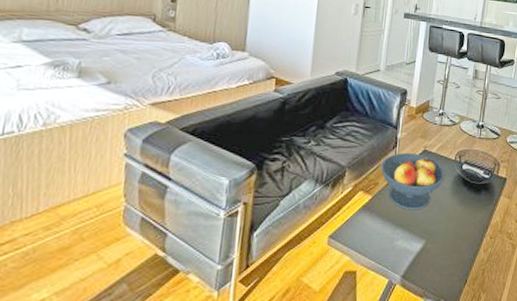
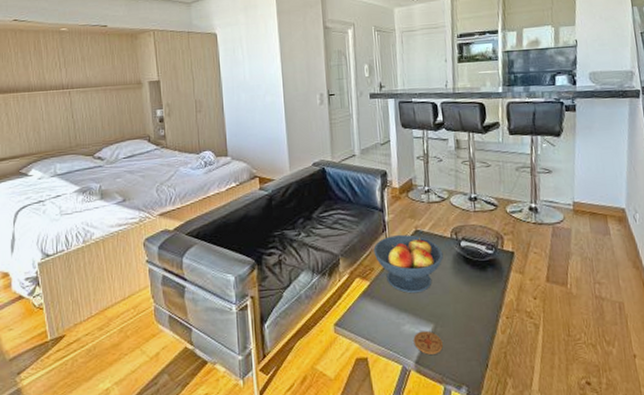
coaster: none [403,246,430,270] -> present [413,330,443,355]

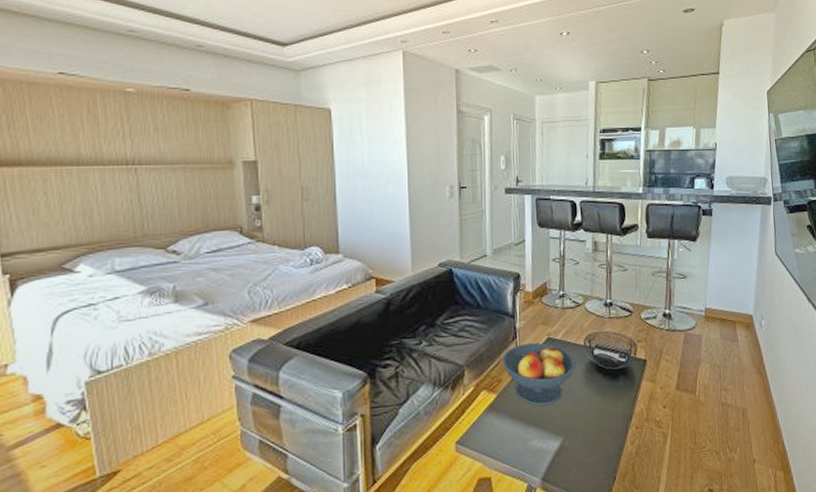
coaster: present [413,330,443,355] -> none [541,445,571,471]

